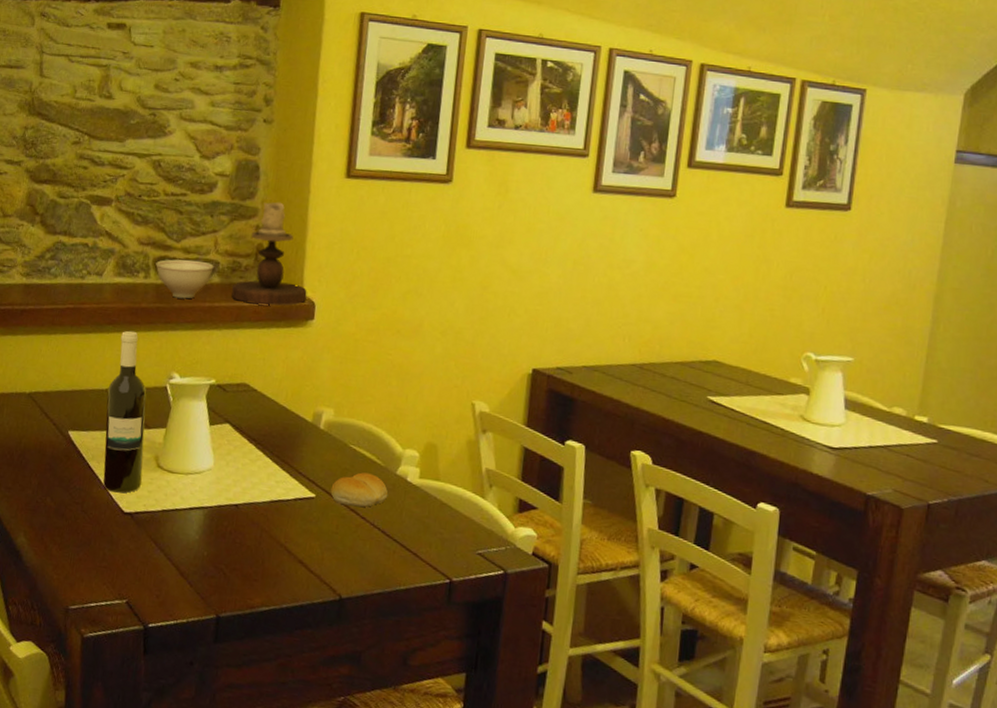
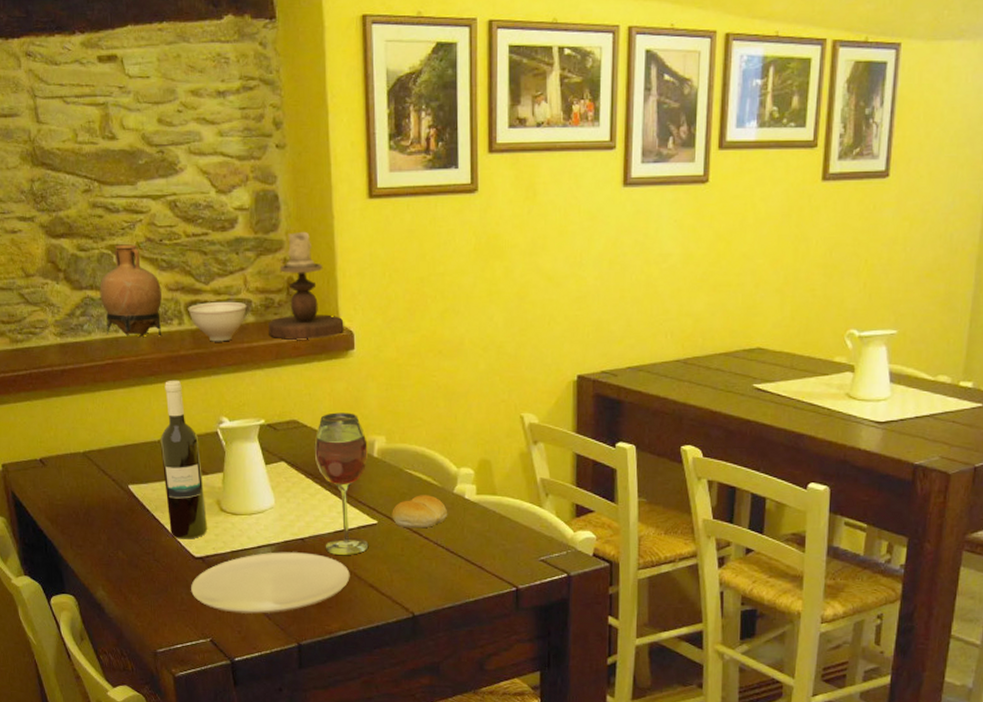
vase: none [71,195,133,288] -> present [99,244,162,339]
plate: none [114,515,281,580] -> present [191,552,350,614]
wineglass: none [258,380,316,528] -> present [314,412,369,555]

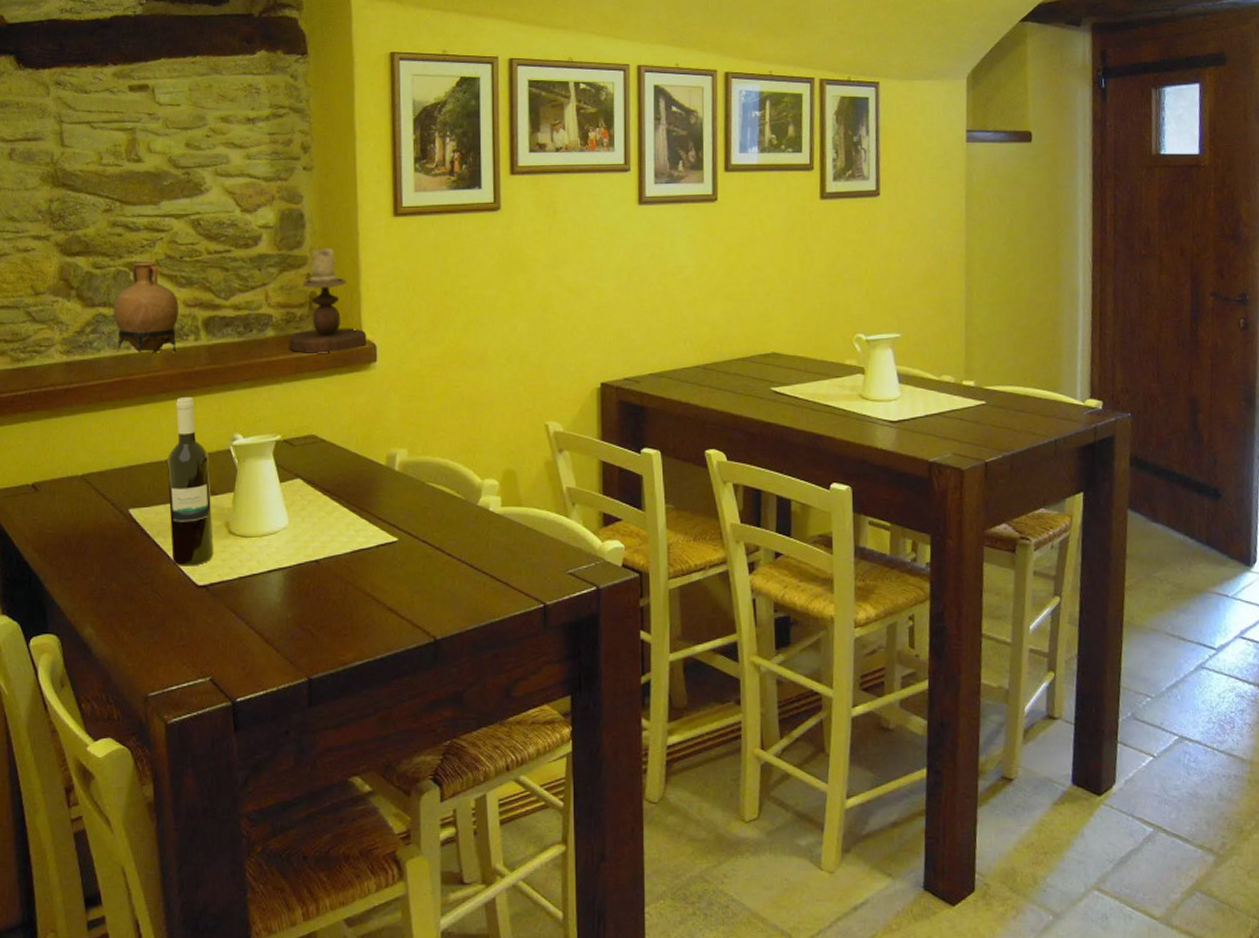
bowl: present [188,301,247,342] -> none [205,316,267,357]
plate: present [191,552,350,614] -> none [191,575,367,647]
wineglass: present [314,412,369,555] -> none [332,426,390,576]
bread roll: present [392,495,448,529] -> none [413,509,472,545]

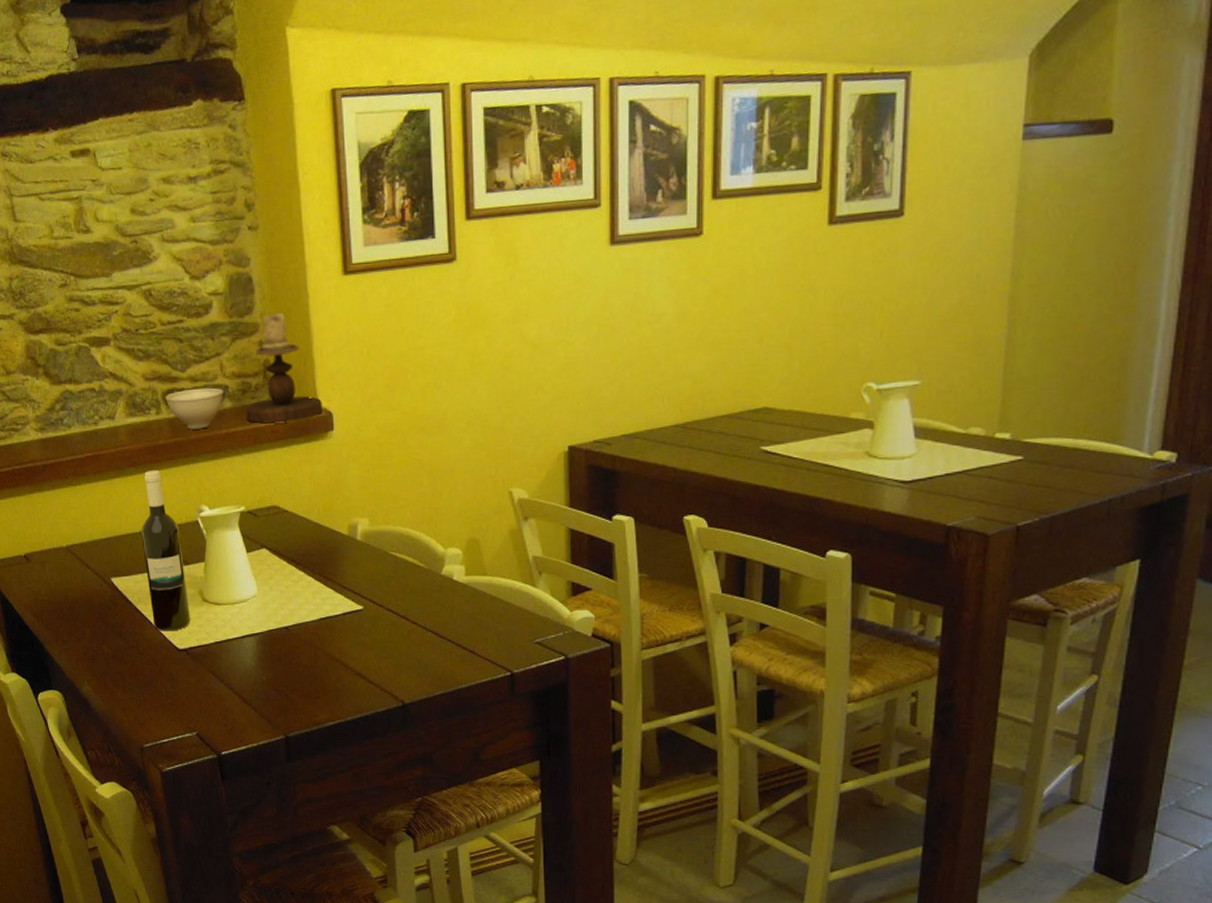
vase: present [113,262,179,356] -> none [78,336,141,430]
bowl: none [205,316,267,357] -> present [165,387,224,430]

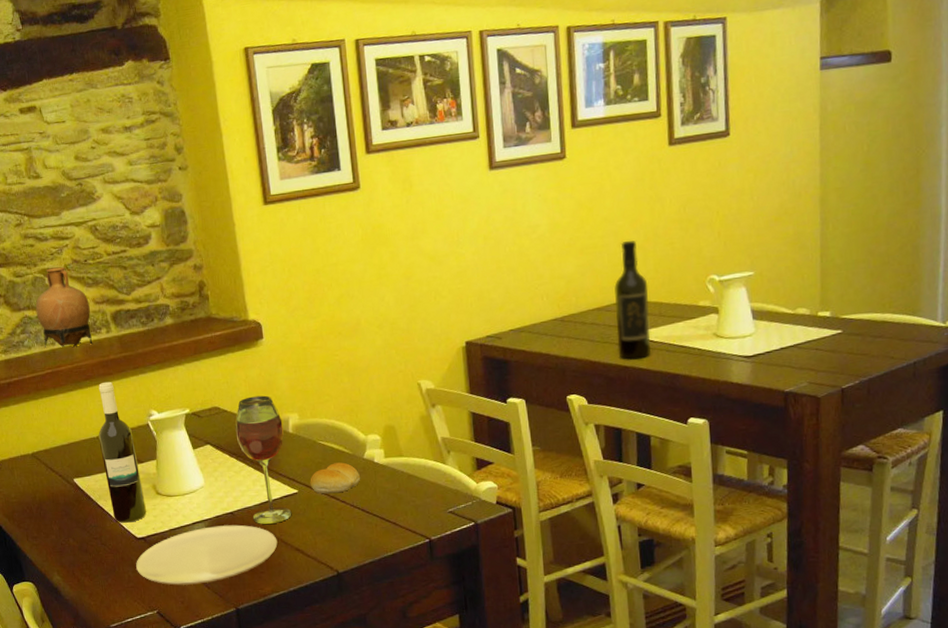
vase: none [78,336,141,430] -> present [35,267,93,349]
bowl: present [165,387,224,430] -> none [114,307,165,345]
plate: none [176,641,337,706] -> present [136,524,278,586]
candlestick: present [246,312,323,424] -> none [185,239,253,337]
wineglass: none [295,495,355,643] -> present [235,395,292,524]
bread roll: none [377,578,436,613] -> present [310,462,361,494]
wine bottle: none [748,336,791,478] -> present [614,240,651,360]

